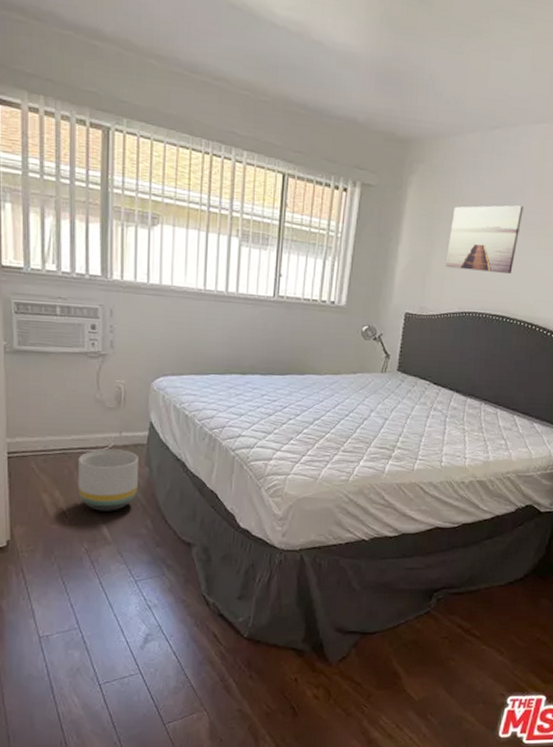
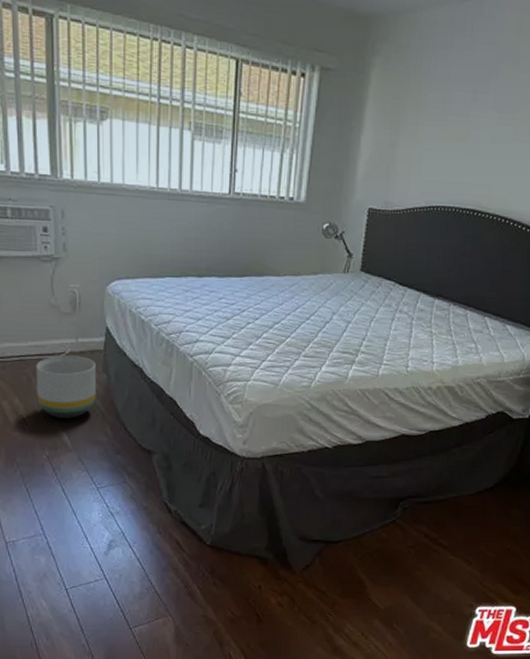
wall art: present [445,205,524,274] -> none [411,87,498,163]

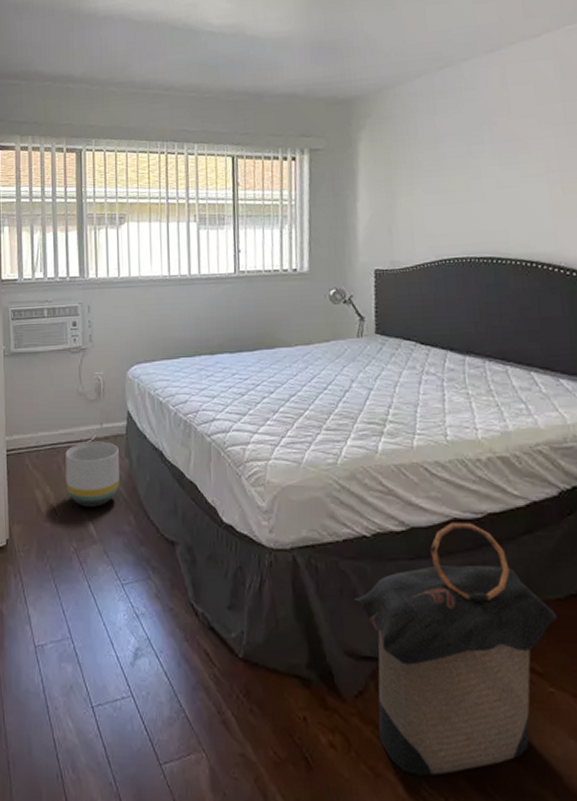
laundry hamper: none [312,437,466,620] -> present [355,522,558,776]

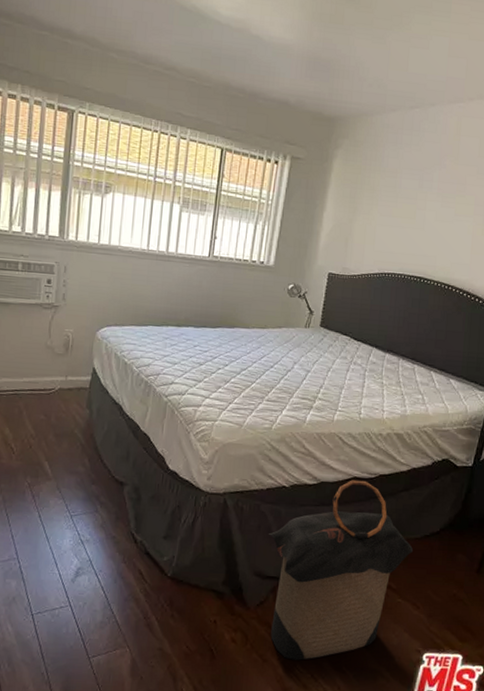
planter: present [66,441,119,507] -> none [25,391,81,449]

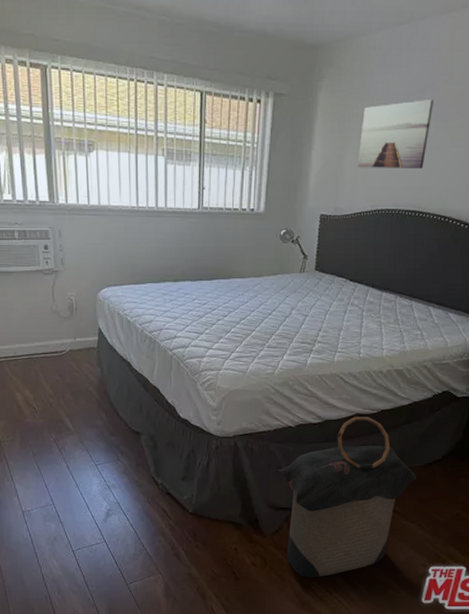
wall art: none [366,176,441,238] -> present [357,100,434,168]

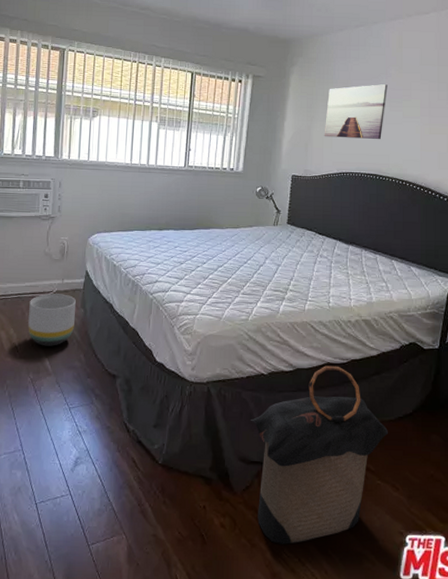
planter: none [42,353,92,406] -> present [28,293,76,346]

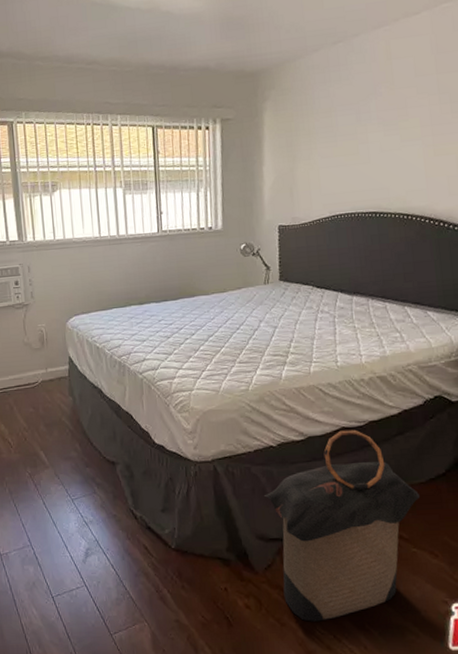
planter: present [28,293,76,346] -> none [16,383,65,439]
wall art: present [324,84,388,139] -> none [309,106,379,178]

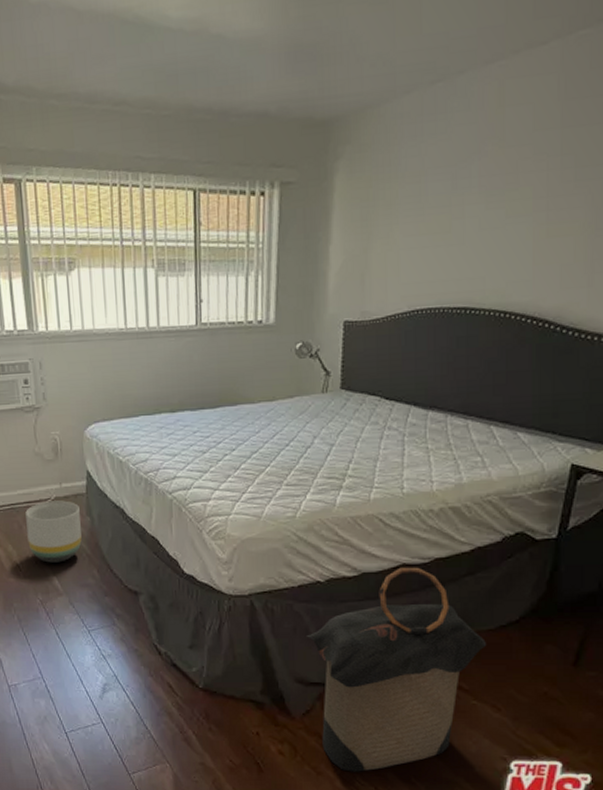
planter: none [16,383,65,439] -> present [25,500,82,563]

